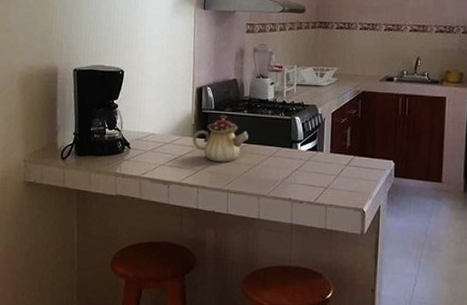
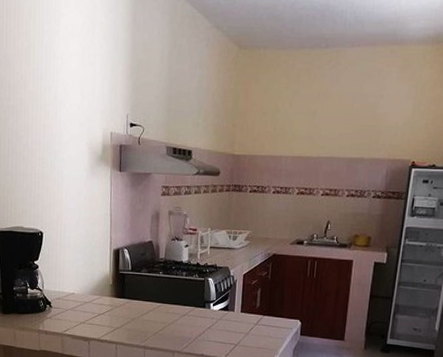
teapot: present [192,114,248,162] -> none [110,275,164,321]

